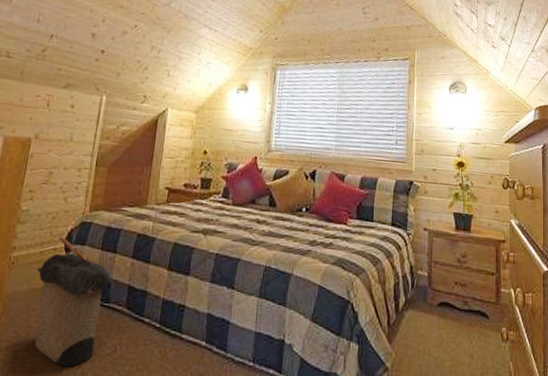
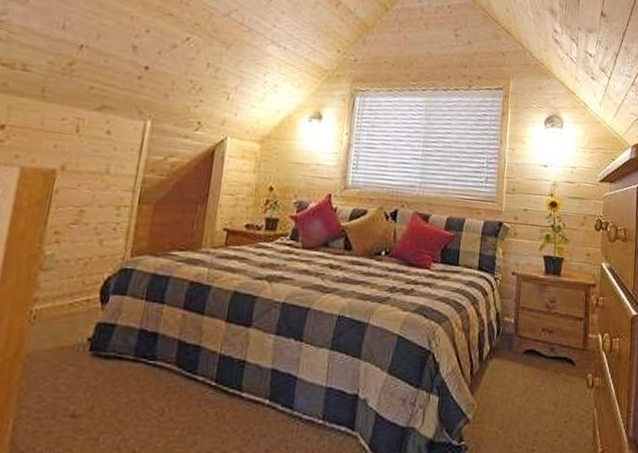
laundry hamper: present [33,236,116,367] -> none [62,285,164,434]

